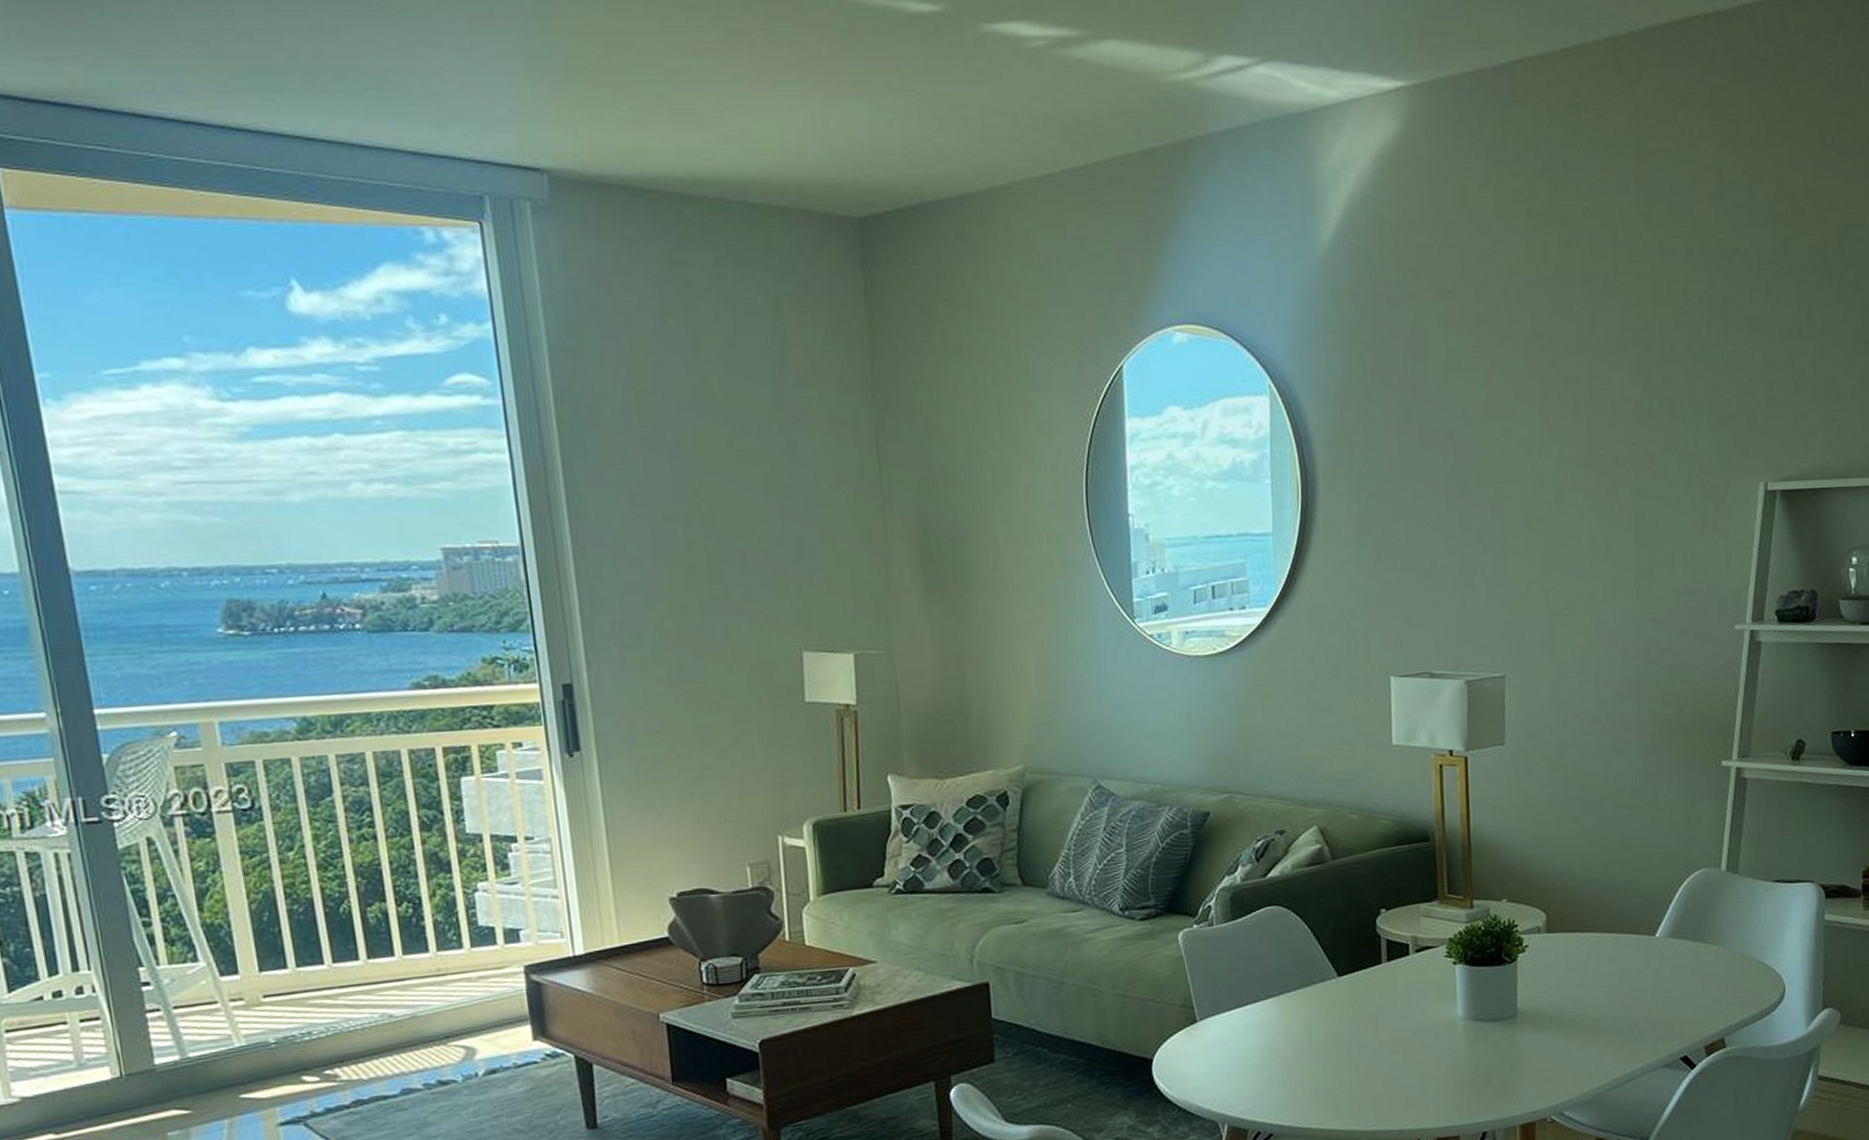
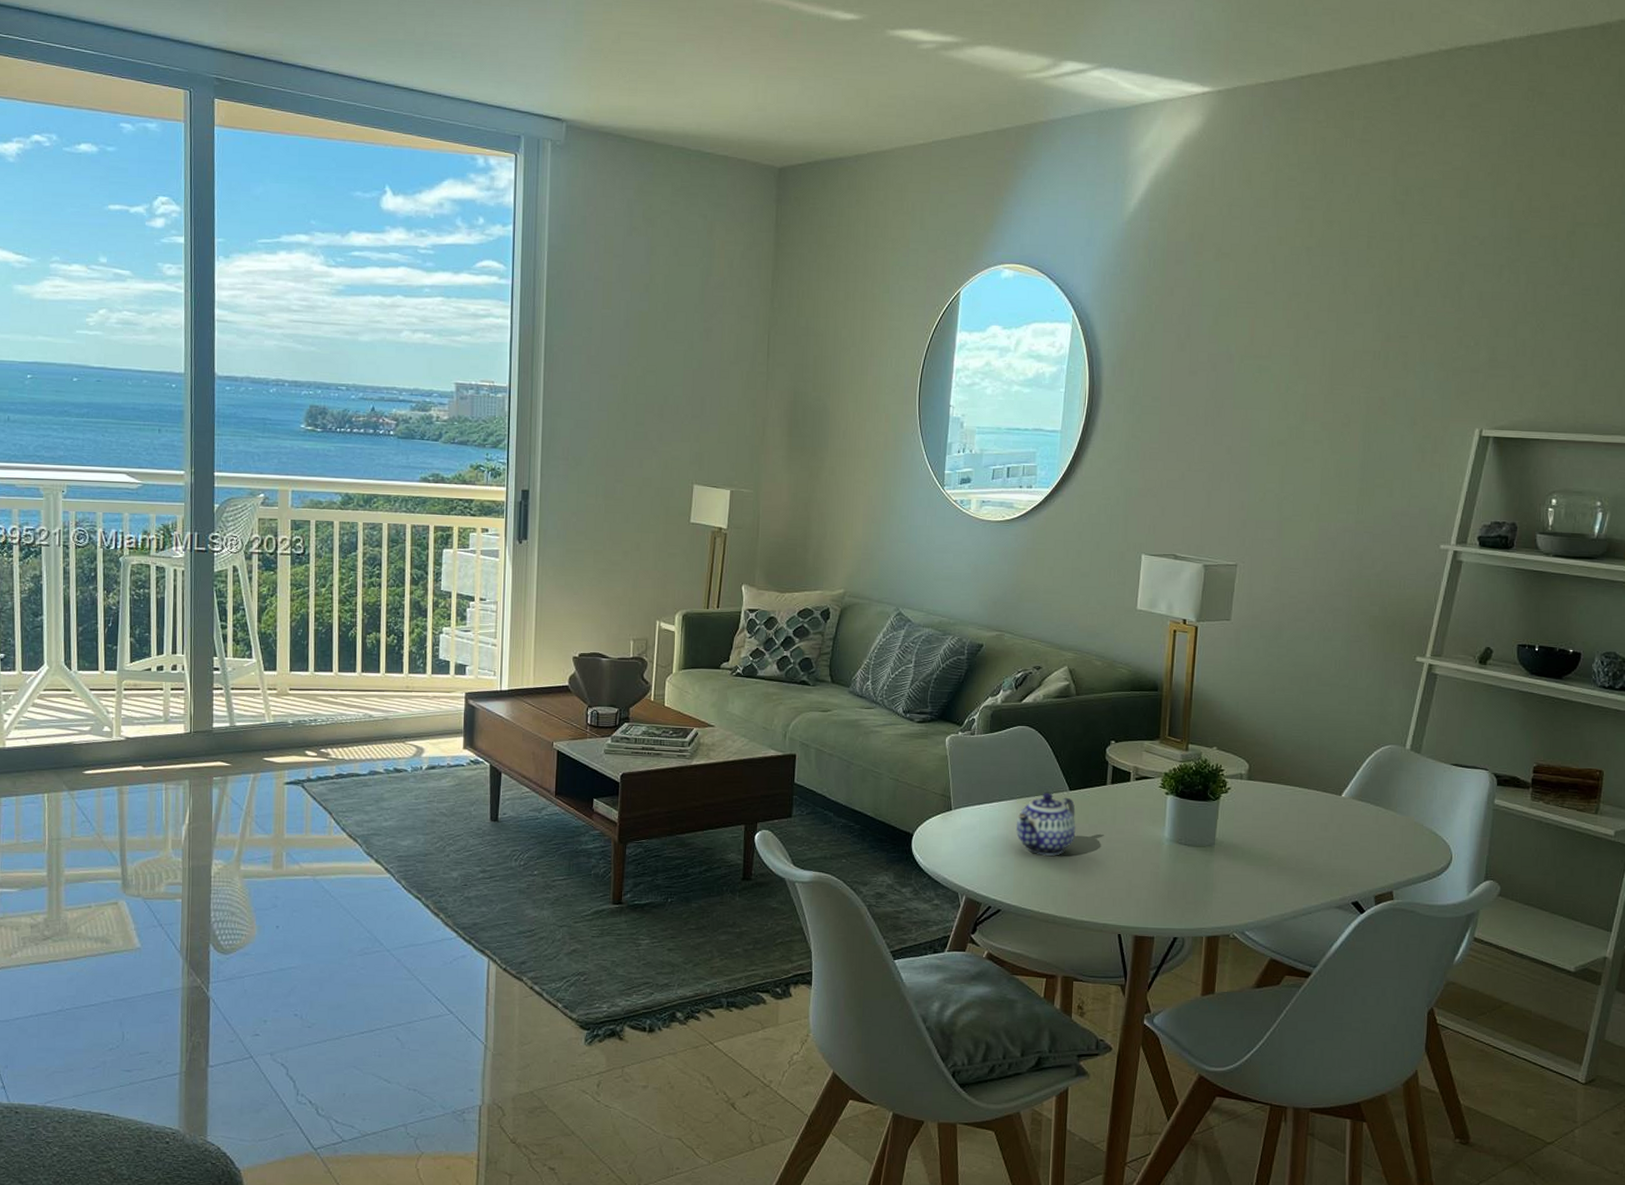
teapot: none [1279,982,1352,1061] -> present [1016,792,1076,856]

